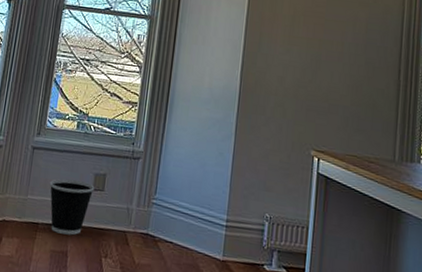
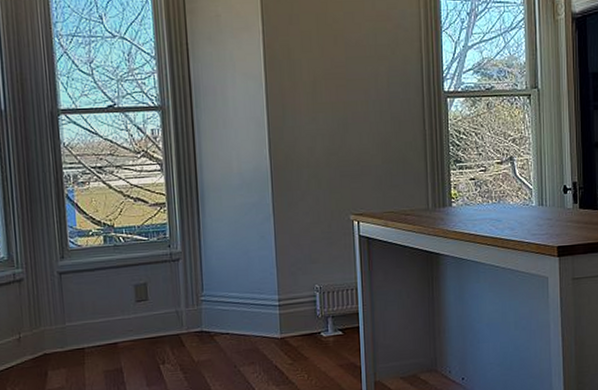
wastebasket: present [49,179,95,235] -> none [86,295,137,353]

